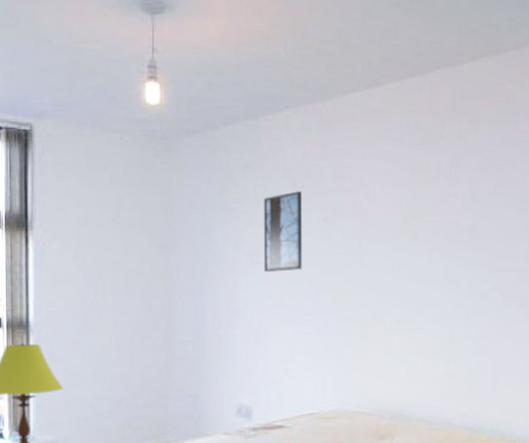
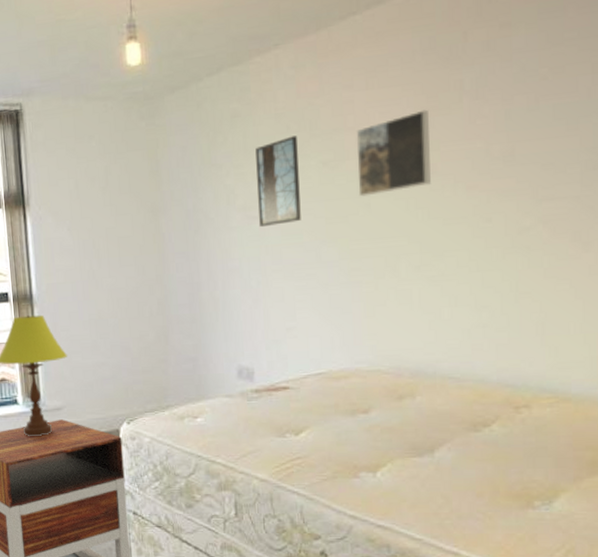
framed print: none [352,182,412,253] -> present [356,109,431,197]

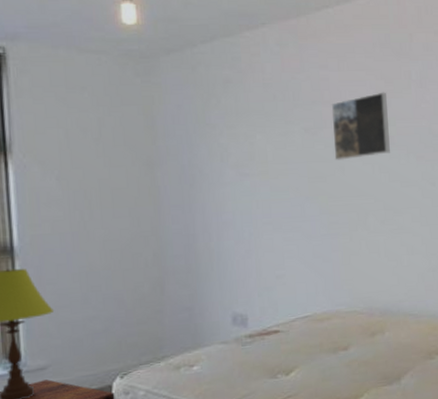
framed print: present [255,136,301,227] -> none [246,104,287,183]

